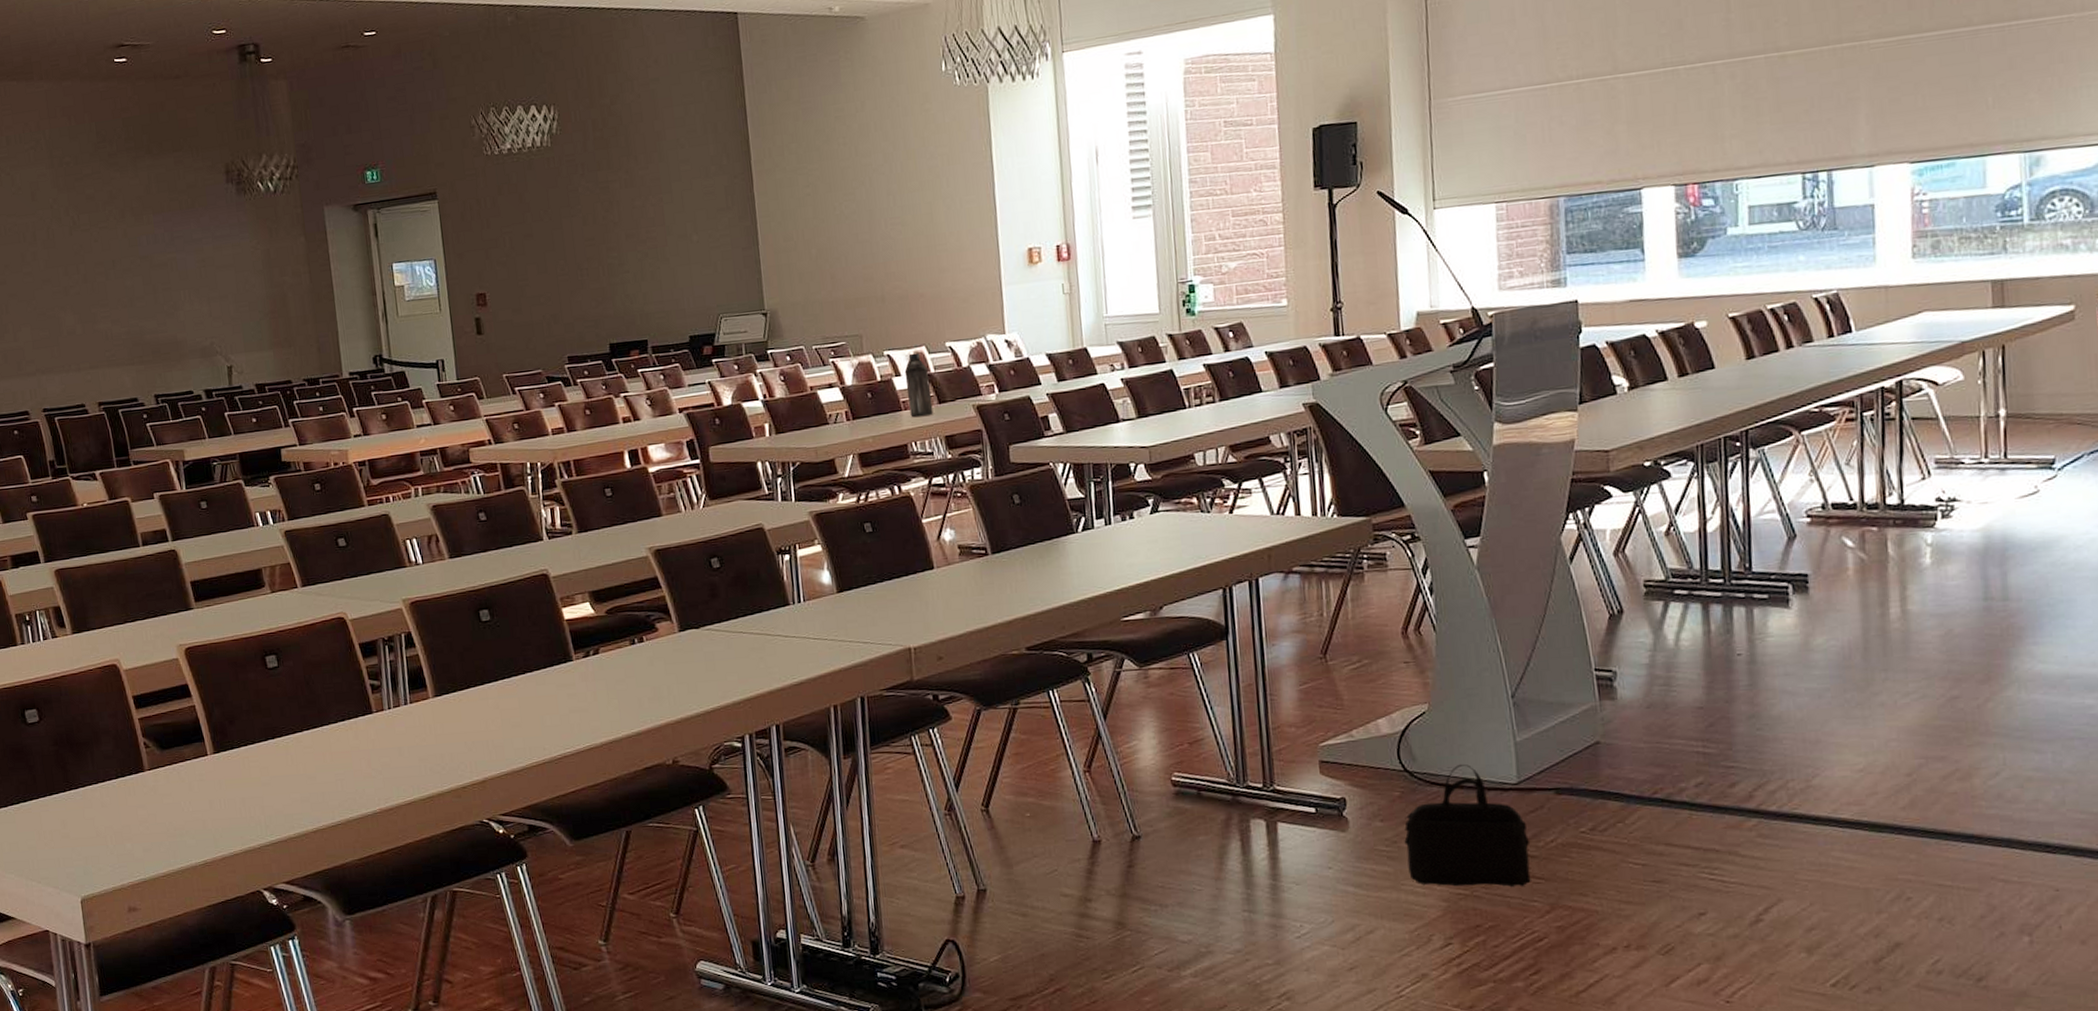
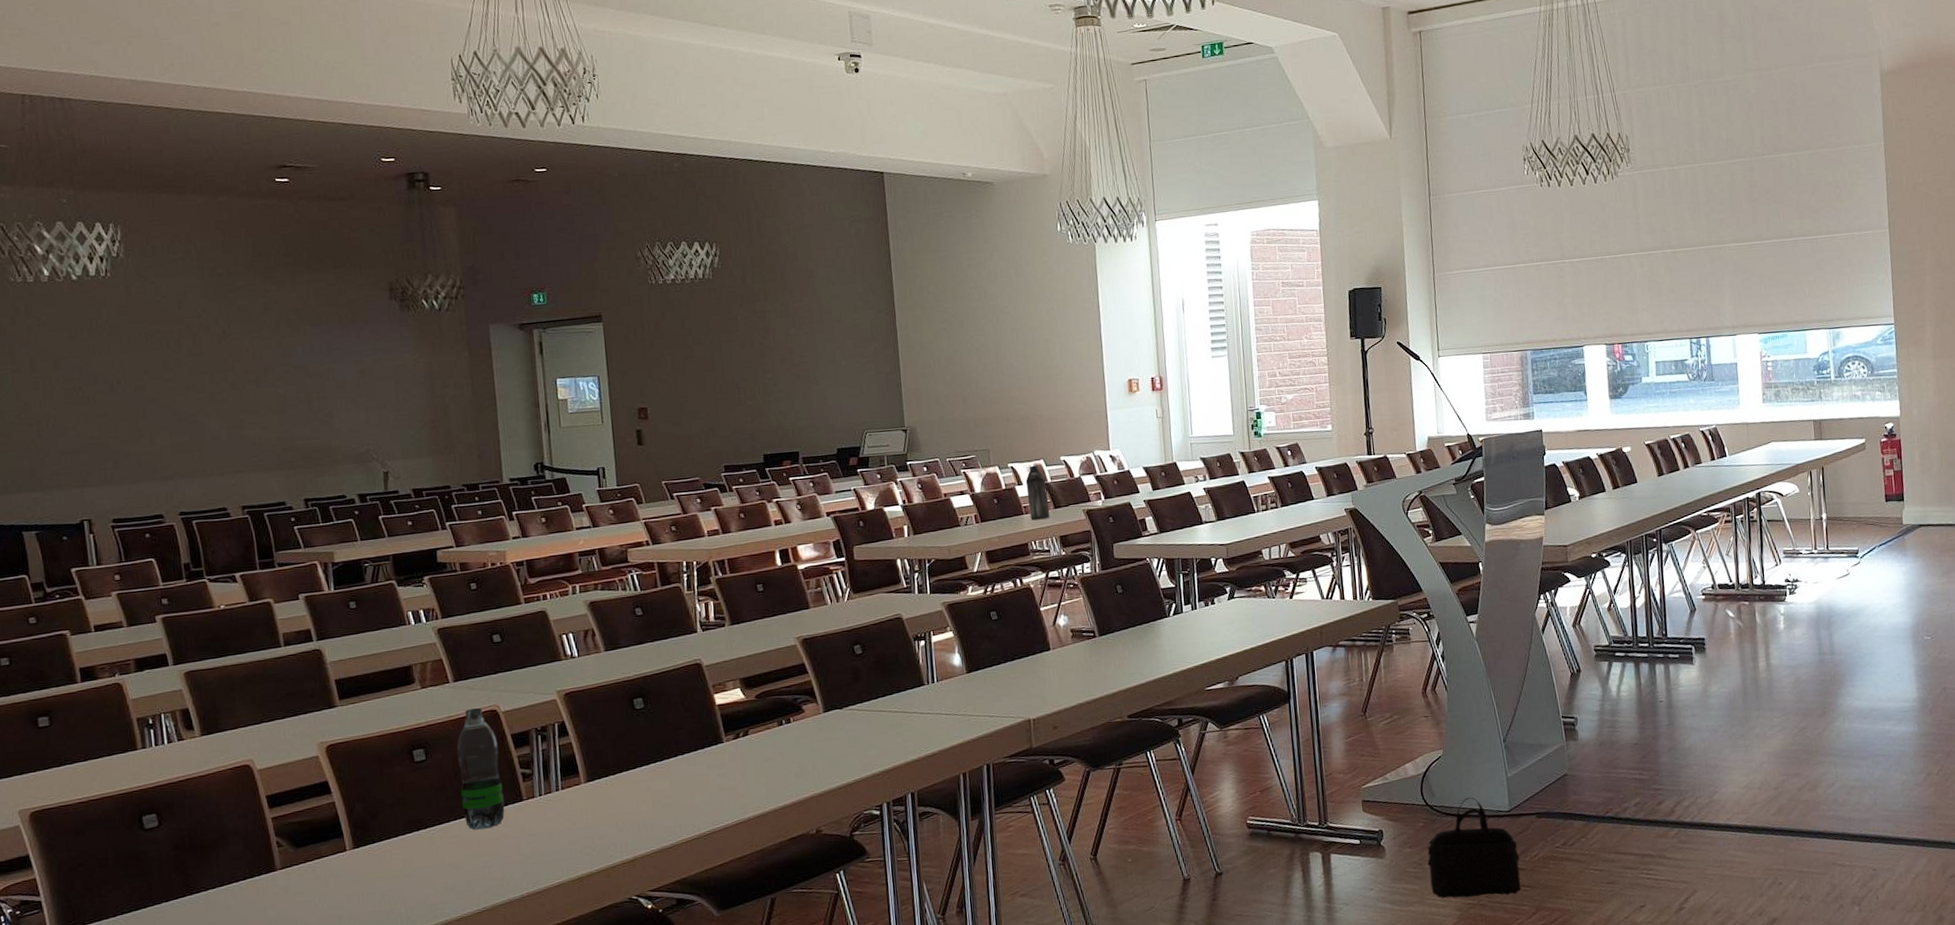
bottle: none [306,614,355,741] -> present [456,707,505,830]

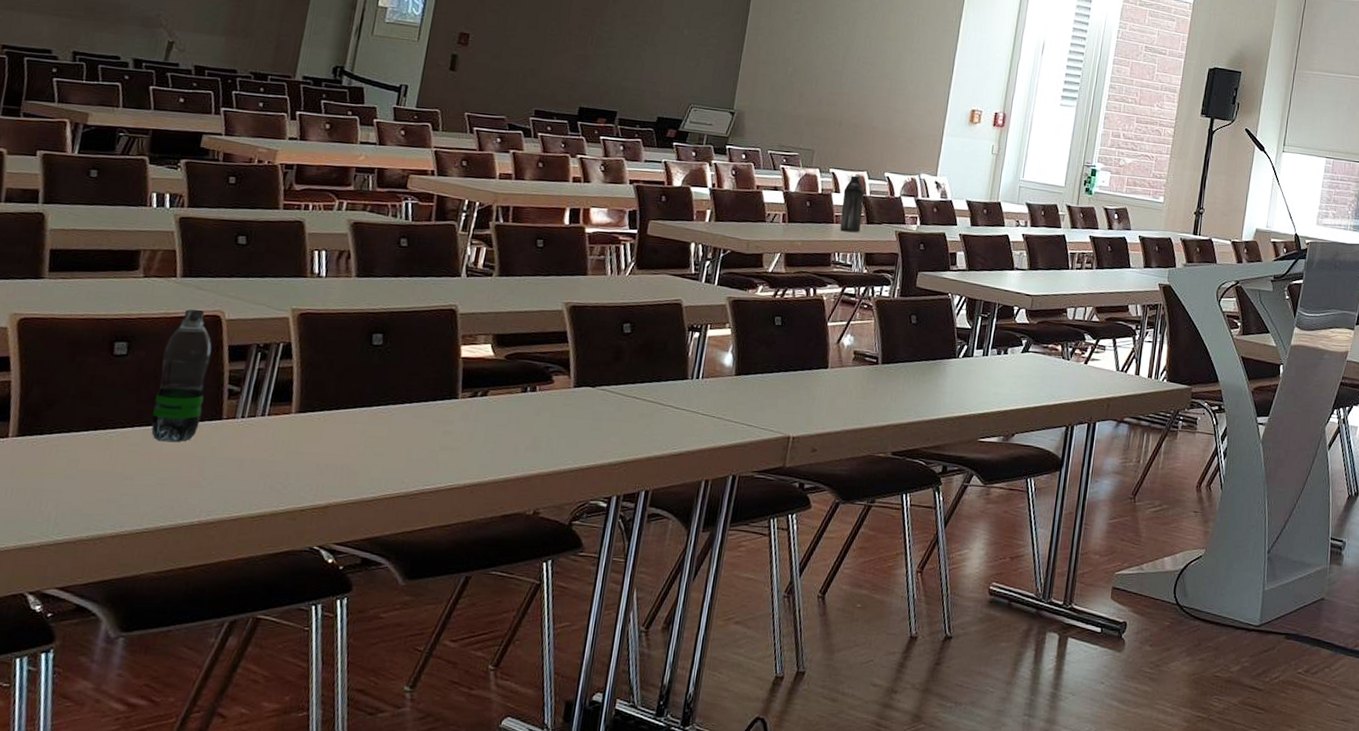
handbag: present [1427,797,1521,898] -> none [1163,603,1260,714]

